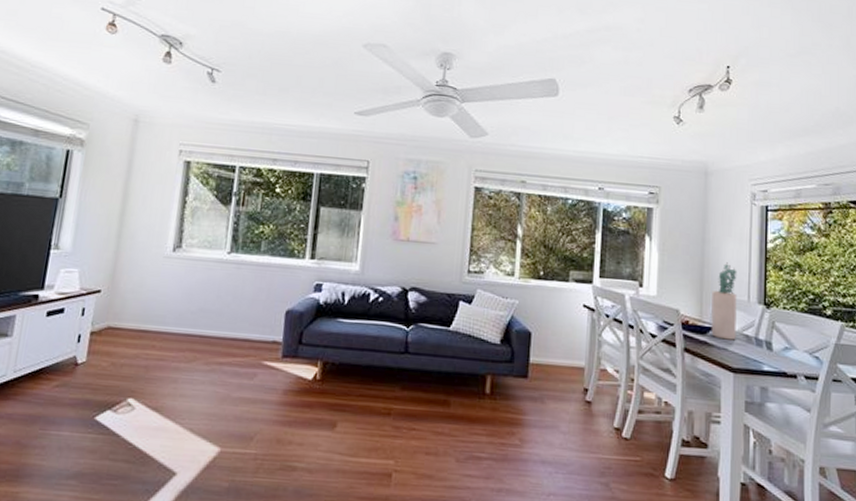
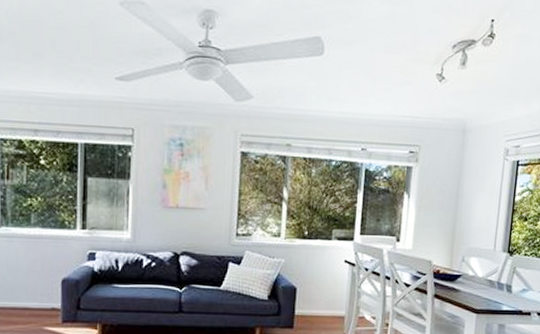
vase: present [711,262,737,340] -> none [459,215,486,286]

